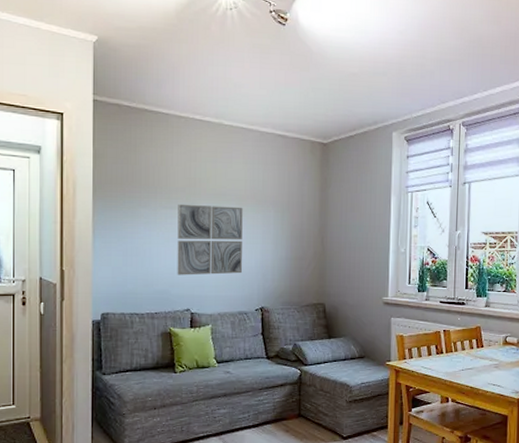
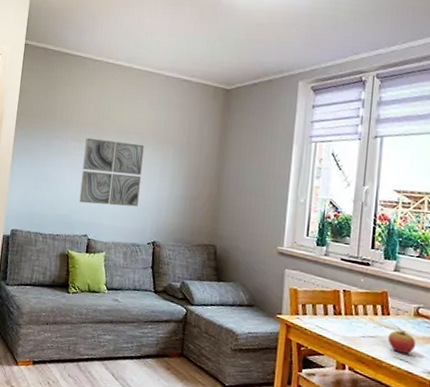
fruit: none [482,356,506,380] -> present [387,325,416,354]

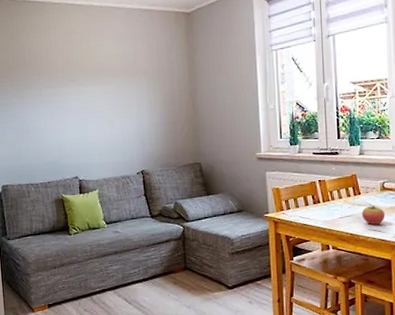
wall art: present [79,137,144,207] -> none [59,80,122,147]

